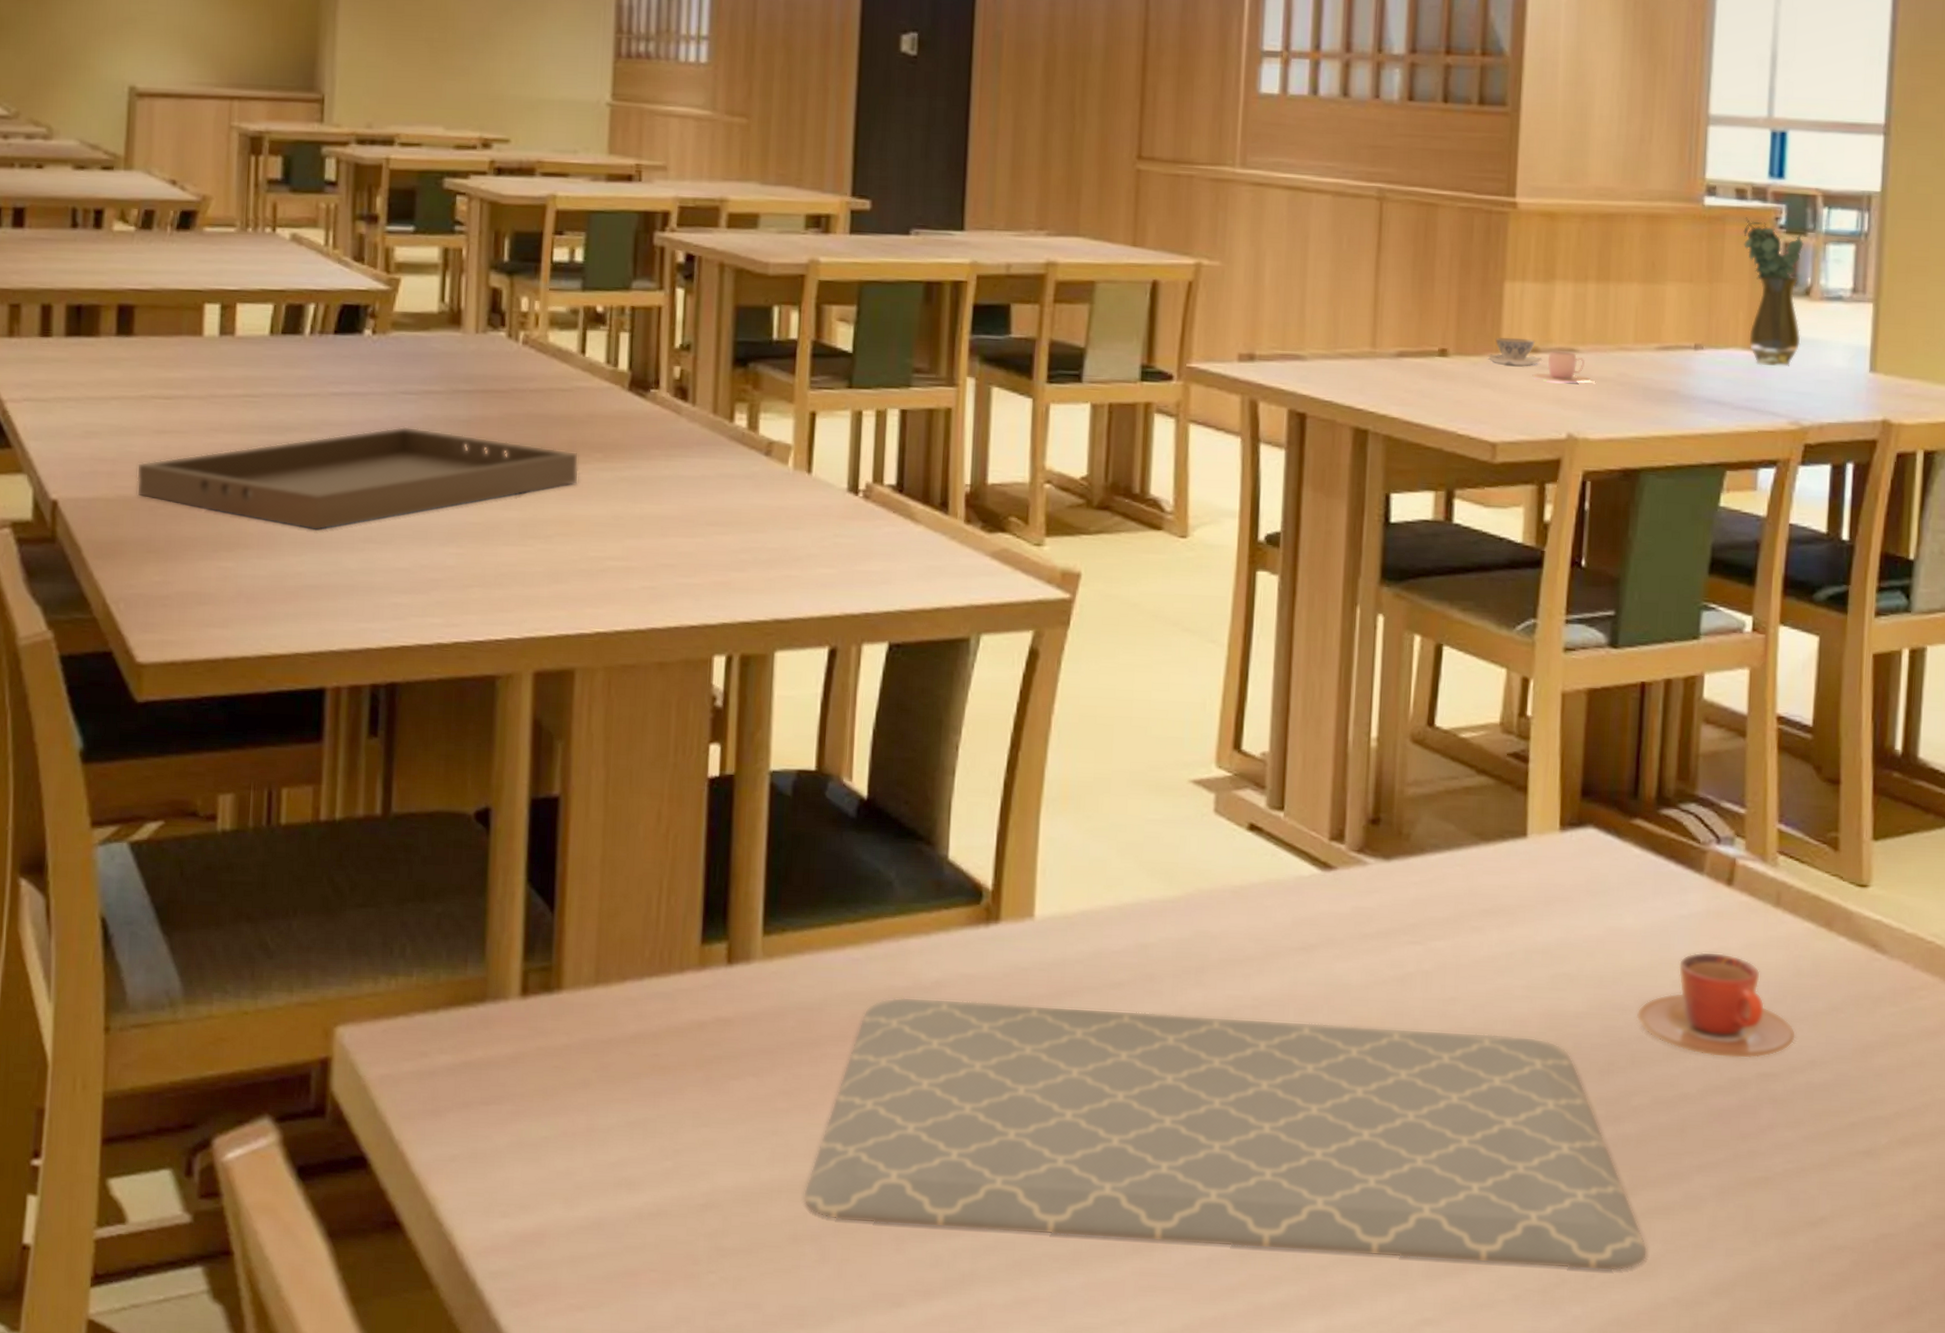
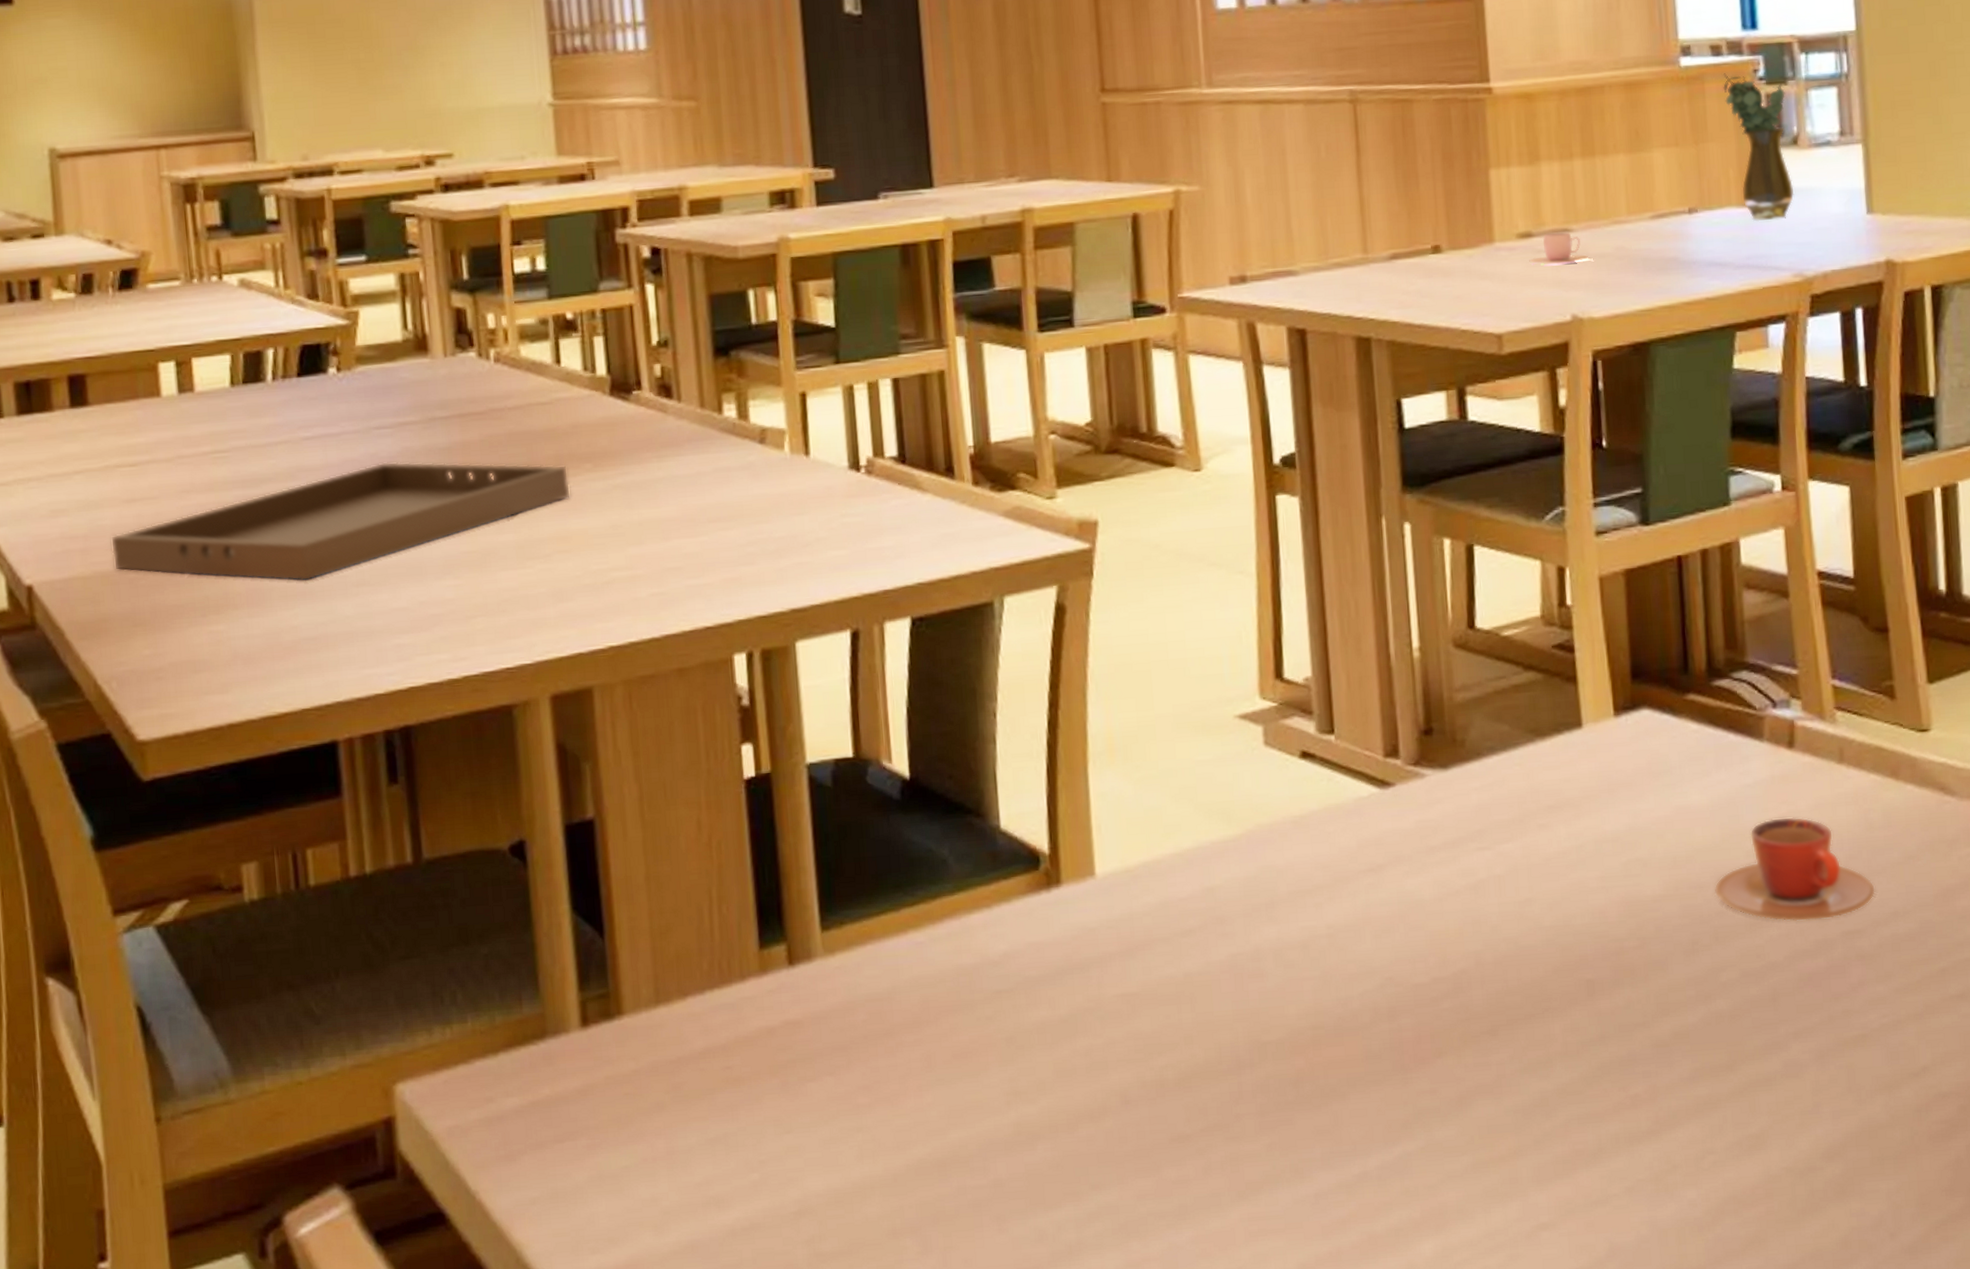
placemat: present [803,997,1648,1271] -> none [896,927,1755,1209]
teacup: present [1487,337,1542,367] -> none [1481,224,1537,255]

